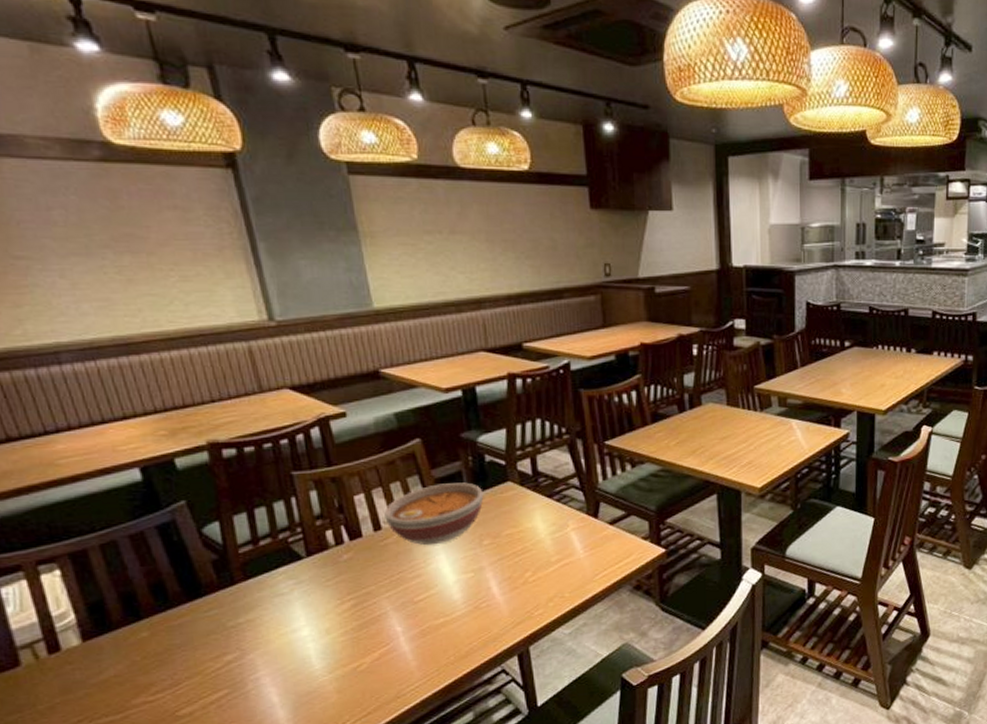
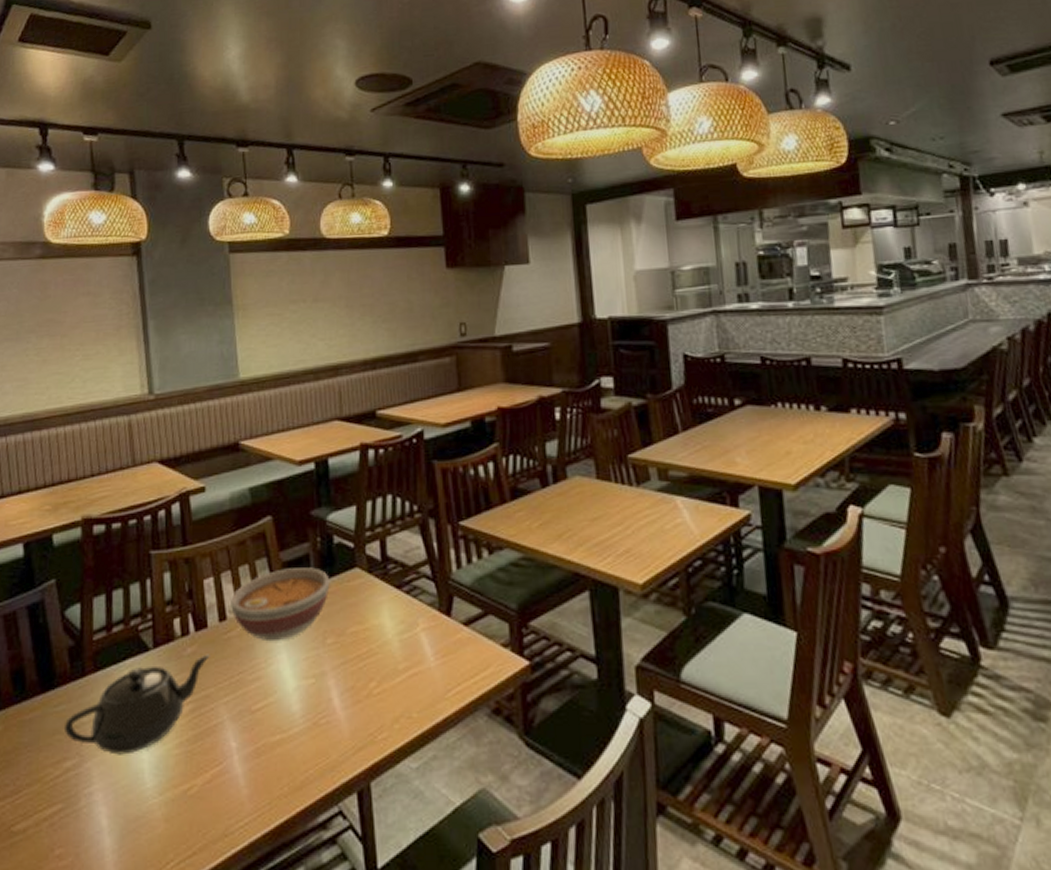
teapot: none [218,558,368,647] -> present [63,654,210,755]

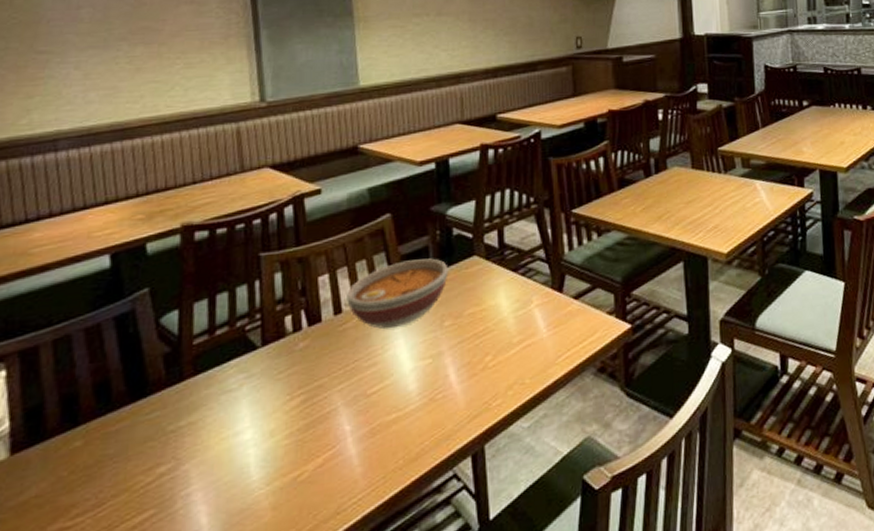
teapot: present [63,654,210,755] -> none [157,346,324,454]

